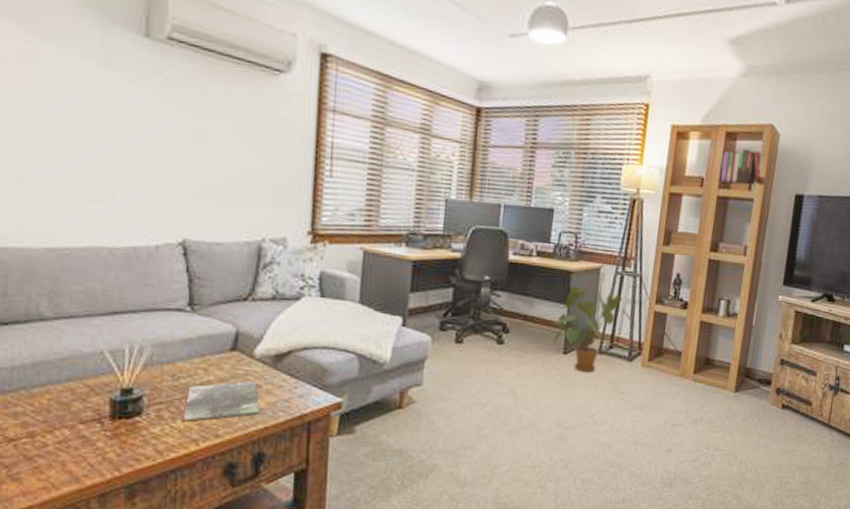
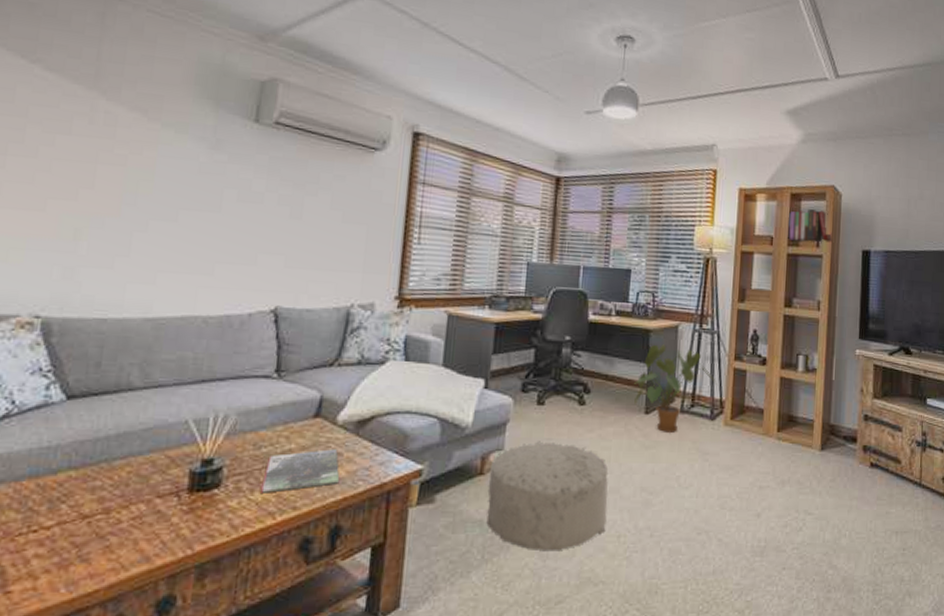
pouf: none [405,378,526,480] -> present [486,441,609,552]

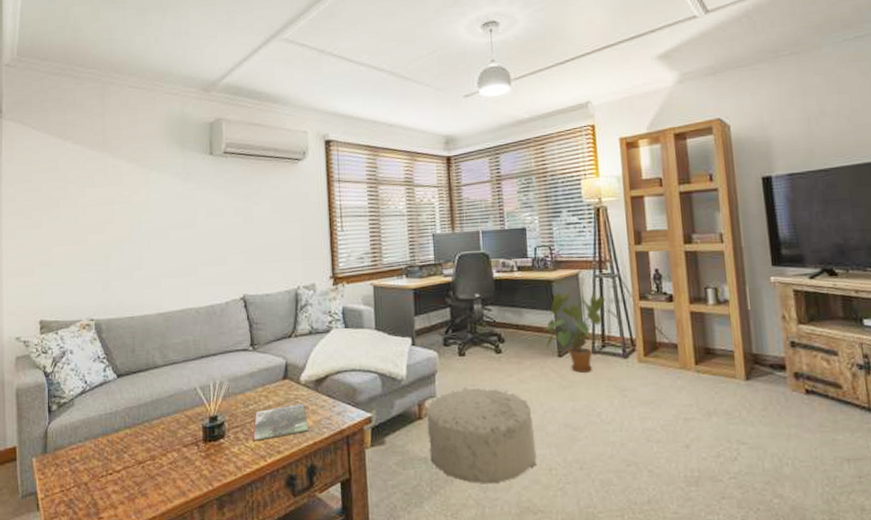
books: present [788,209,833,243] -> none [675,145,727,180]

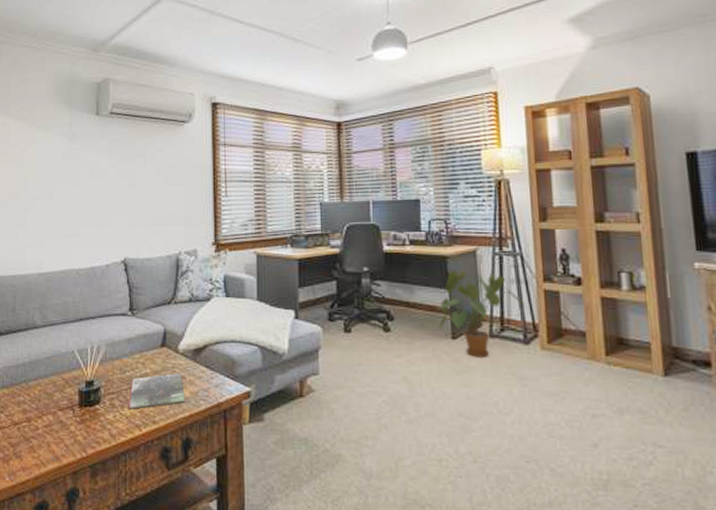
pouf: present [426,387,537,484] -> none [308,366,426,472]

